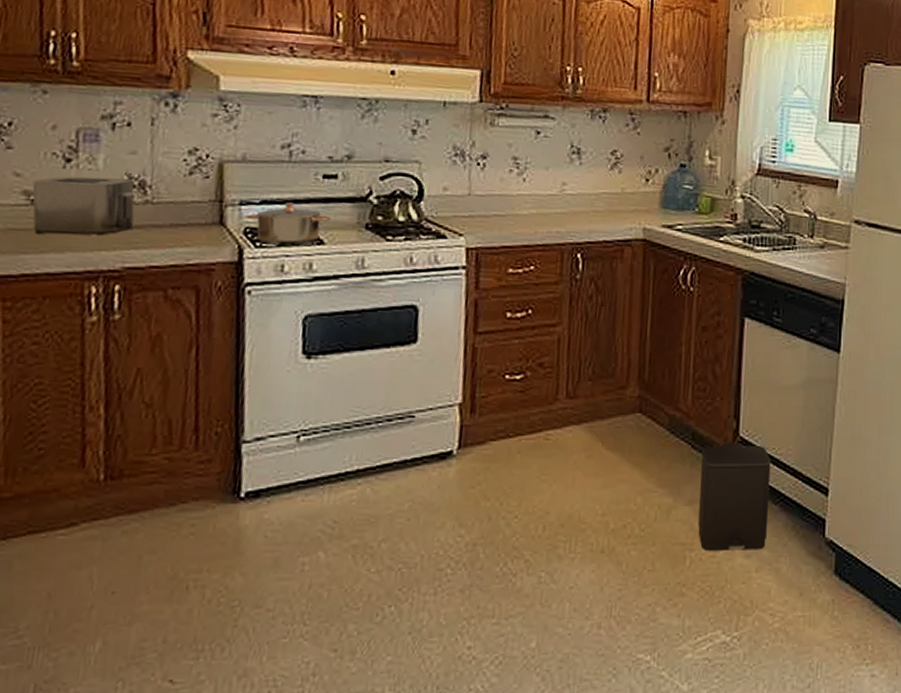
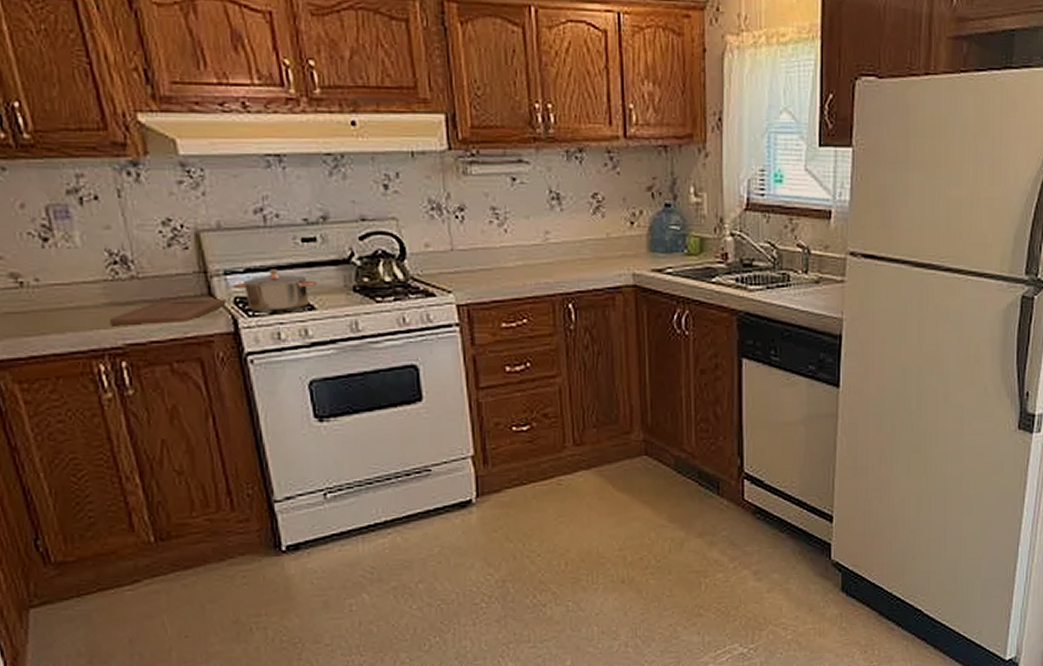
toaster: present [32,176,135,235] -> none [16,254,126,315]
cutting board: none [113,226,236,250] -> present [110,299,227,325]
pedal bin: present [698,442,771,550] -> none [708,478,777,576]

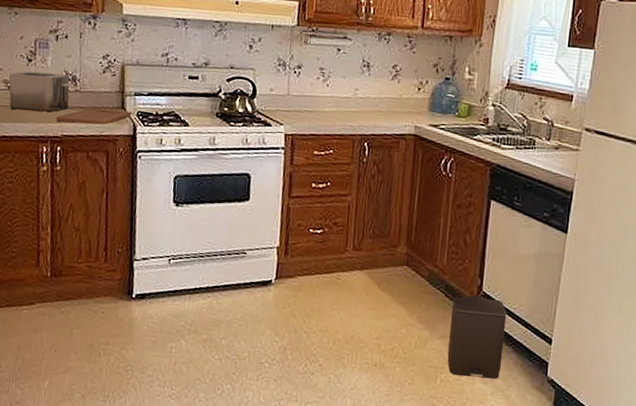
toaster: none [16,254,126,315] -> present [9,71,70,113]
cooking pot: present [234,269,317,313] -> none [139,95,193,125]
pedal bin: none [708,478,777,576] -> present [447,295,507,379]

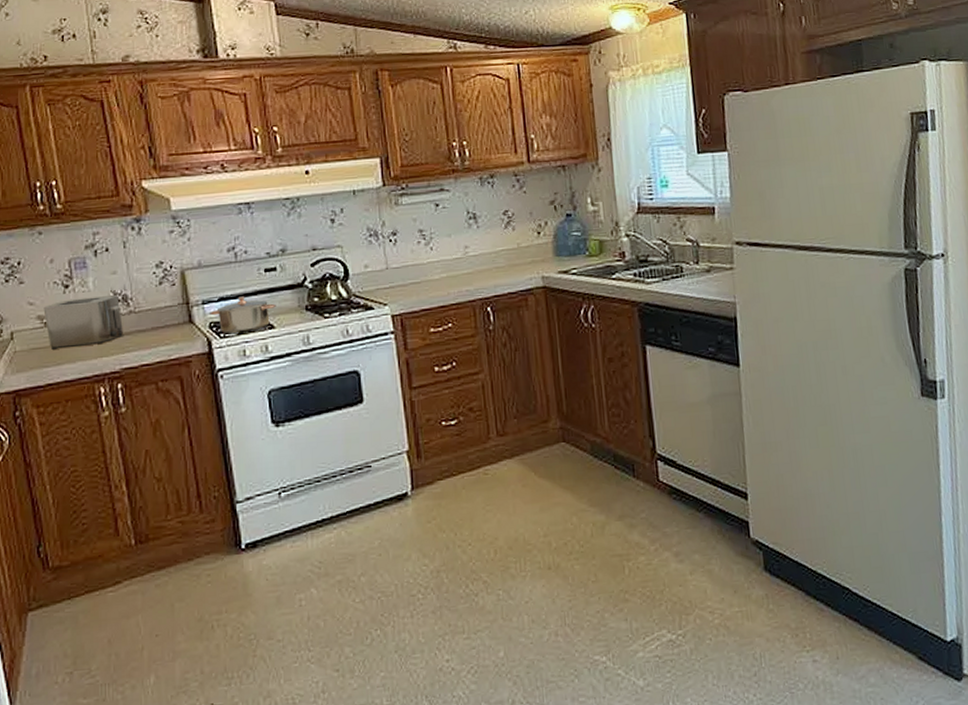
cutting board: present [56,108,132,125] -> none [111,324,203,353]
cooking pot: none [139,95,193,125] -> present [210,296,276,335]
pedal bin: present [447,295,507,379] -> none [624,459,696,559]

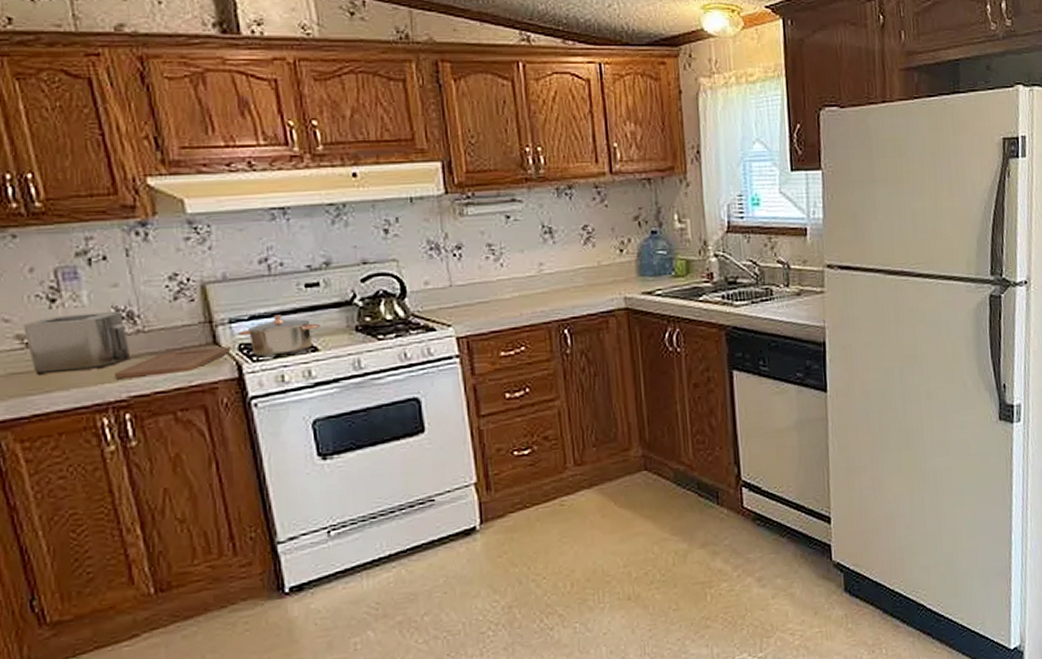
cutting board: none [111,324,203,353] -> present [115,346,231,379]

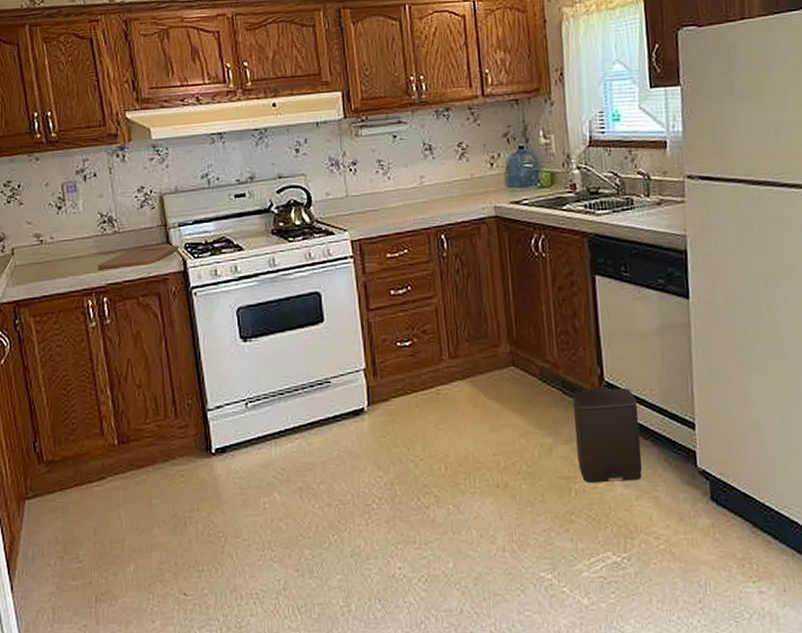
toaster: present [23,310,131,375] -> none [40,216,110,265]
cooking pot: present [239,314,320,358] -> none [185,220,245,255]
pedal bin: none [708,486,779,586] -> present [572,386,642,482]

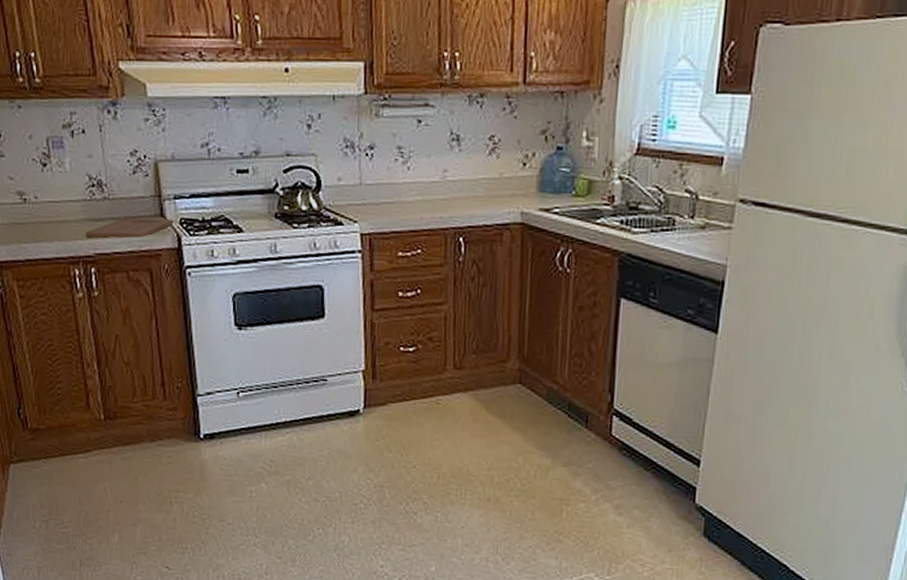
pedal bin: present [572,386,642,482] -> none [574,413,644,509]

